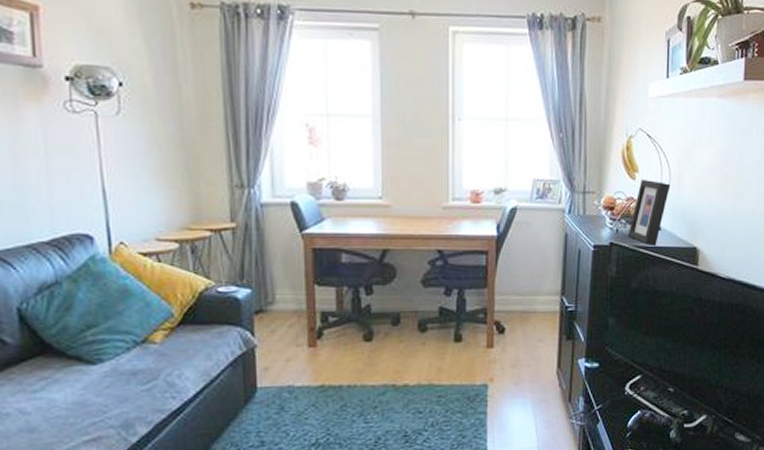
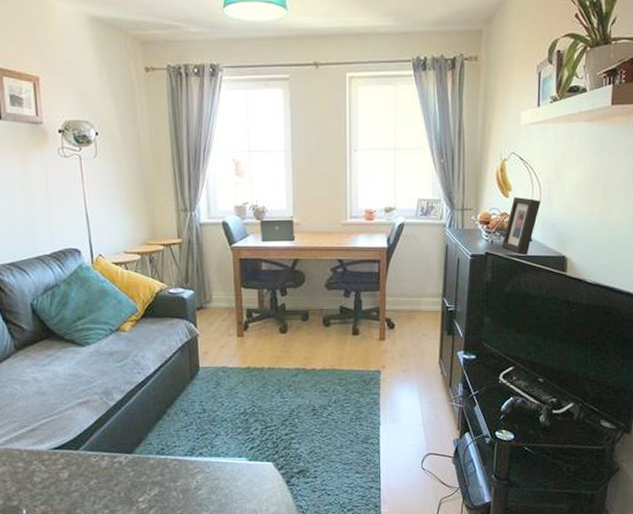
laptop: none [339,200,384,228] -> present [259,219,295,242]

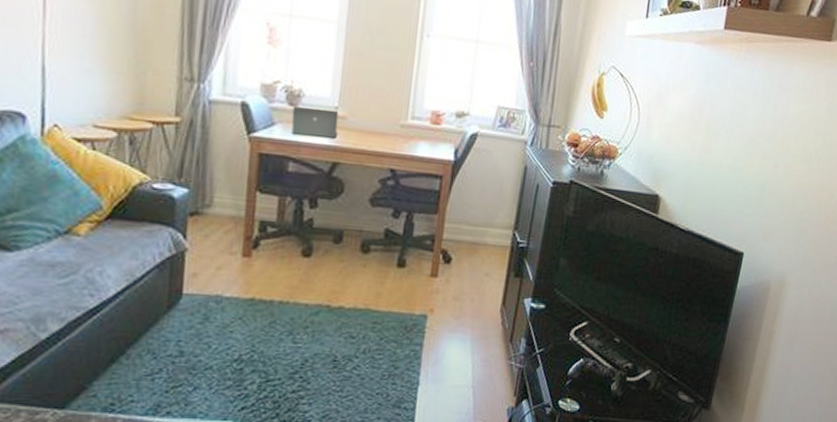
picture frame: present [502,197,541,256] -> none [590,119,639,190]

